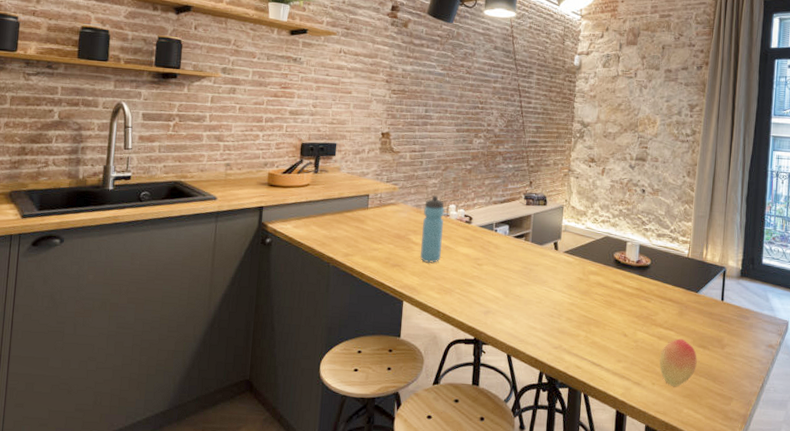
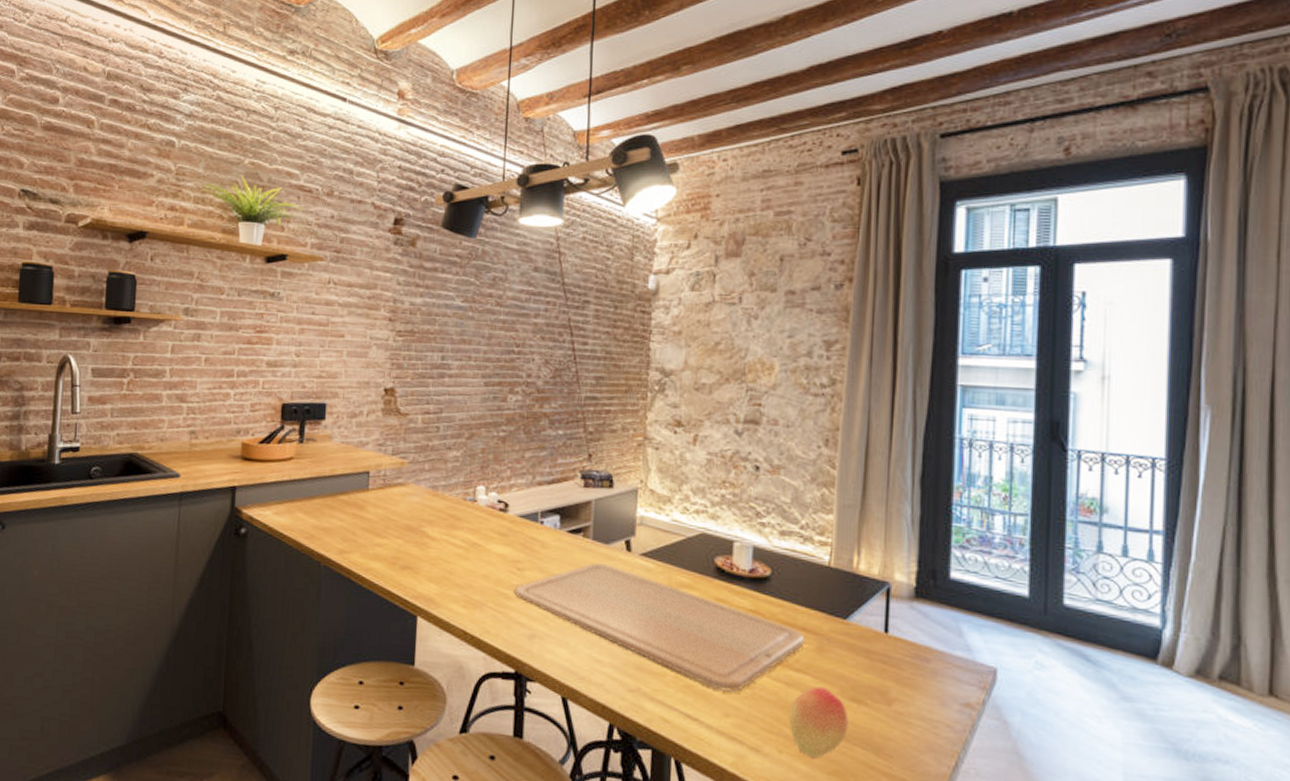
water bottle: present [420,195,445,263] -> none [439,473,471,566]
chopping board: none [475,259,672,345] -> present [514,563,807,692]

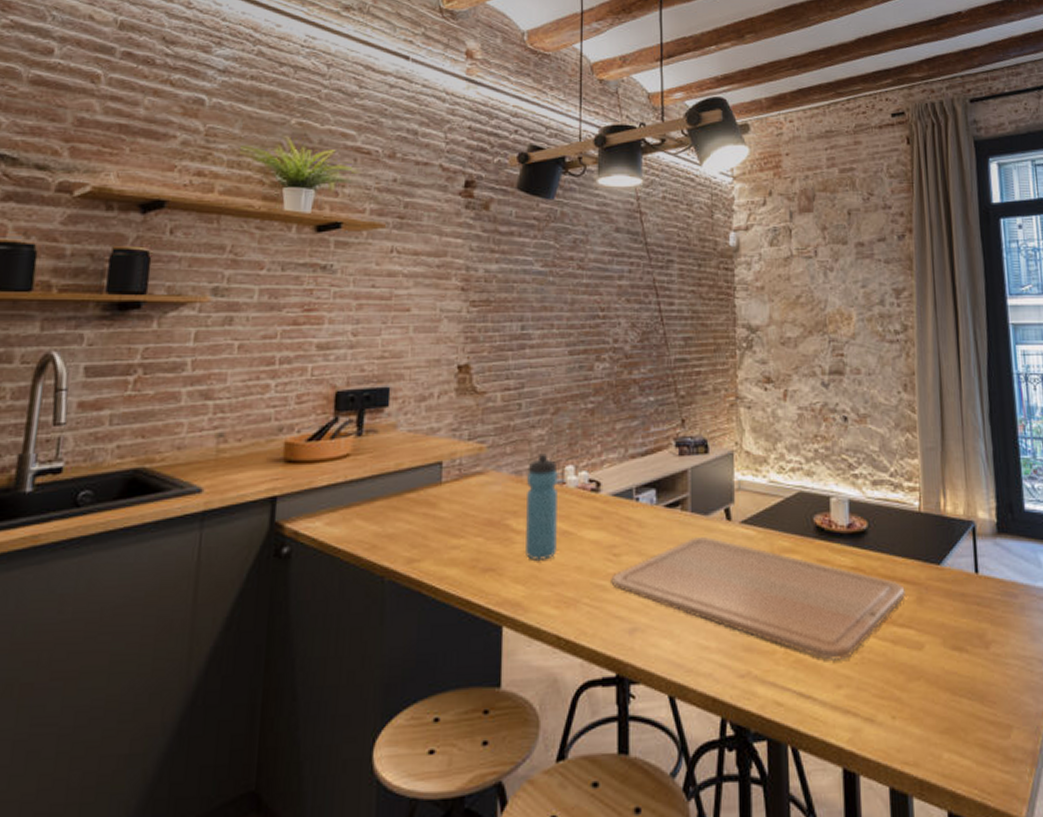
water bottle: none [439,473,471,566] -> present [526,453,559,560]
fruit: present [788,686,848,758] -> none [897,639,953,717]

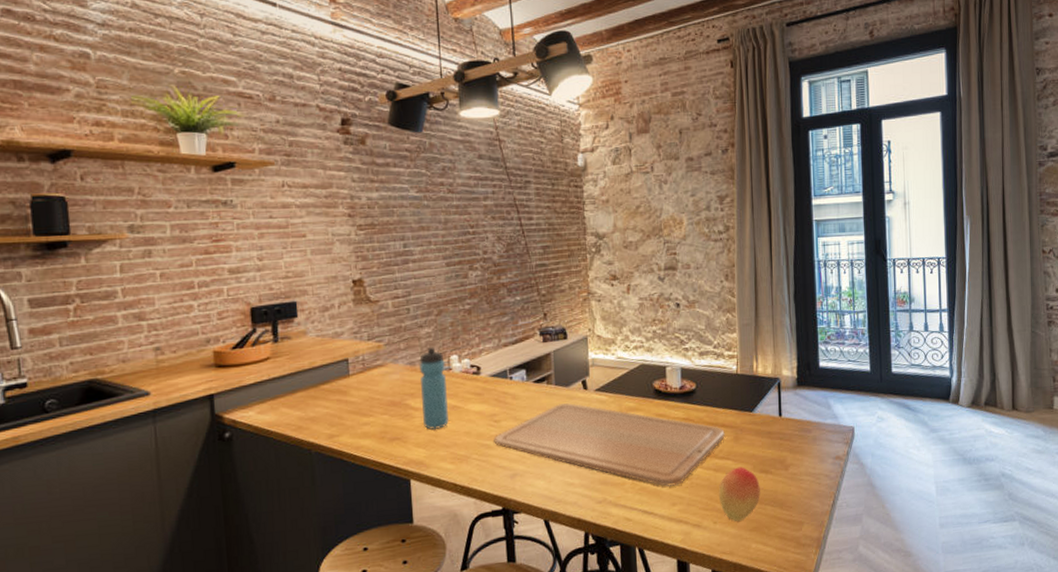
fruit: none [897,639,953,717] -> present [718,466,760,521]

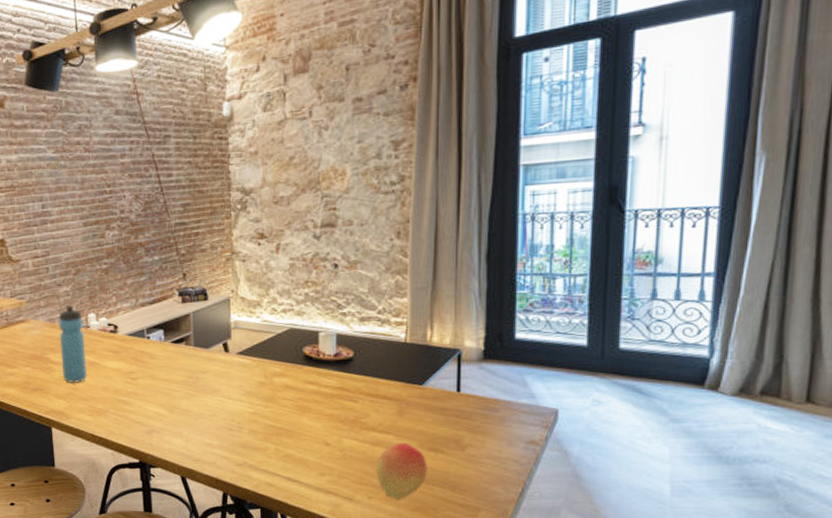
chopping board: present [494,403,726,487] -> none [131,365,388,456]

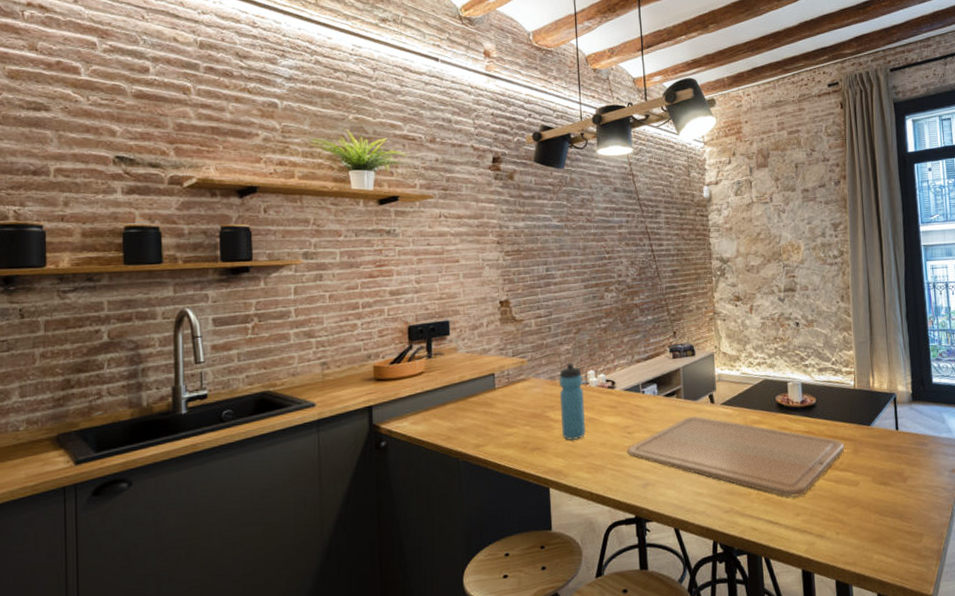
chopping board: none [131,365,388,456] -> present [627,416,846,497]
fruit: present [375,443,427,499] -> none [840,478,881,532]

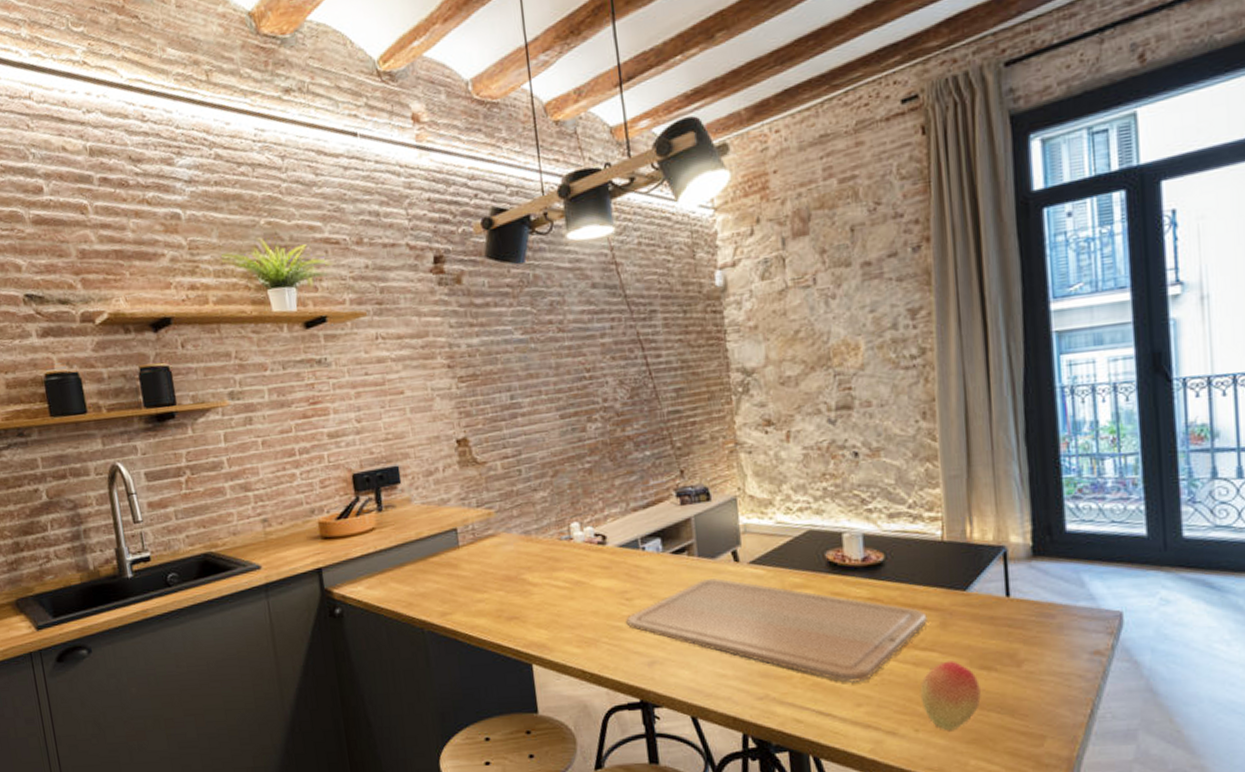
water bottle: present [559,363,585,440] -> none [535,513,572,608]
fruit: none [840,478,881,532] -> present [920,661,981,730]

